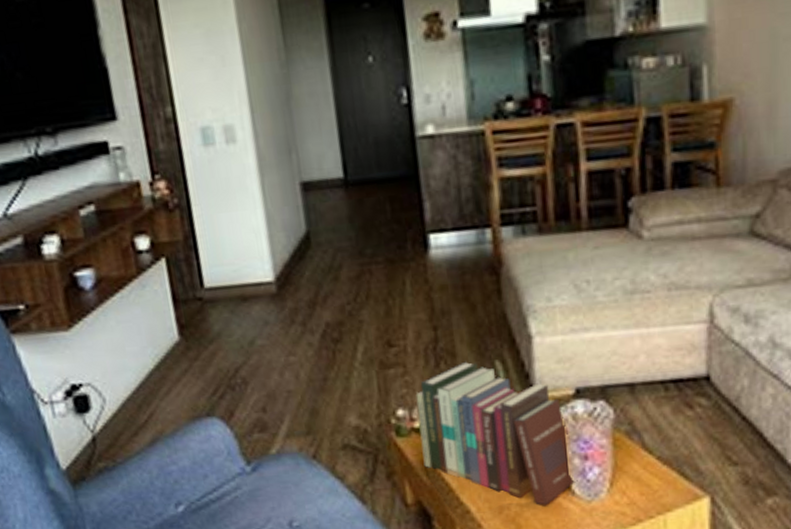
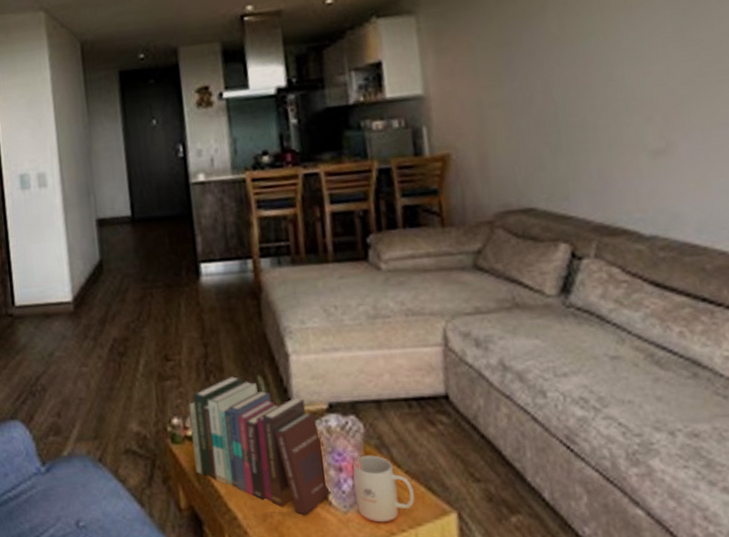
mug: none [598,441,666,510] -> present [352,455,415,523]

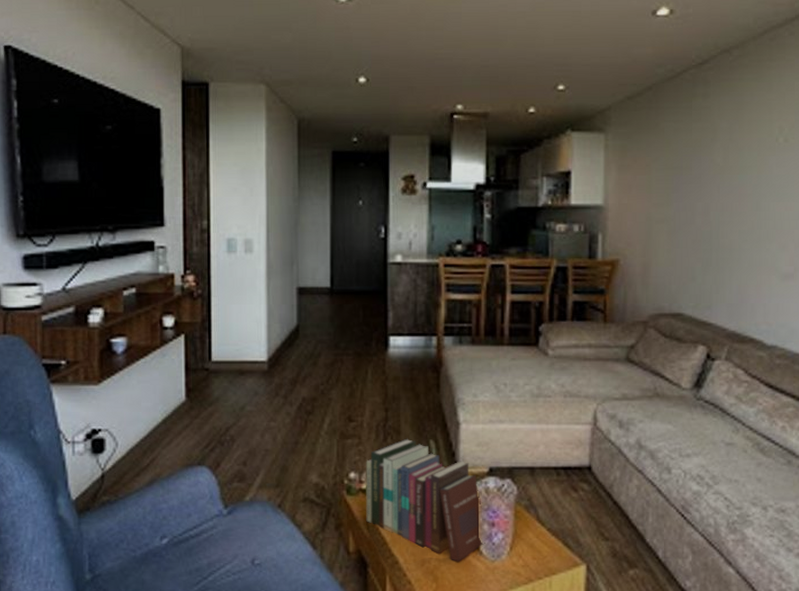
mug: present [352,455,415,523] -> none [502,514,553,571]

